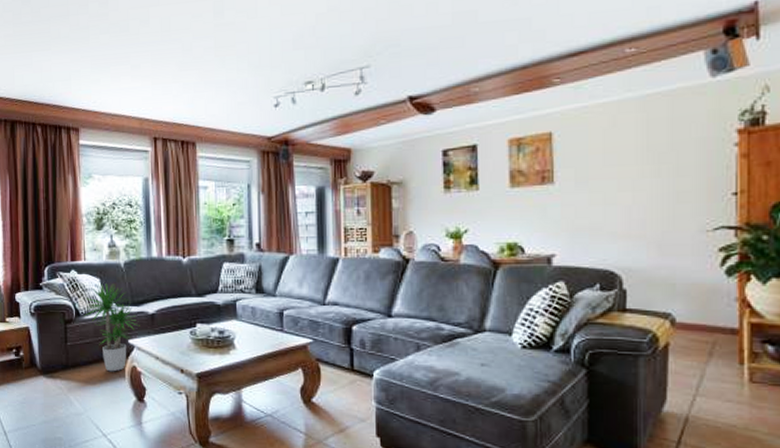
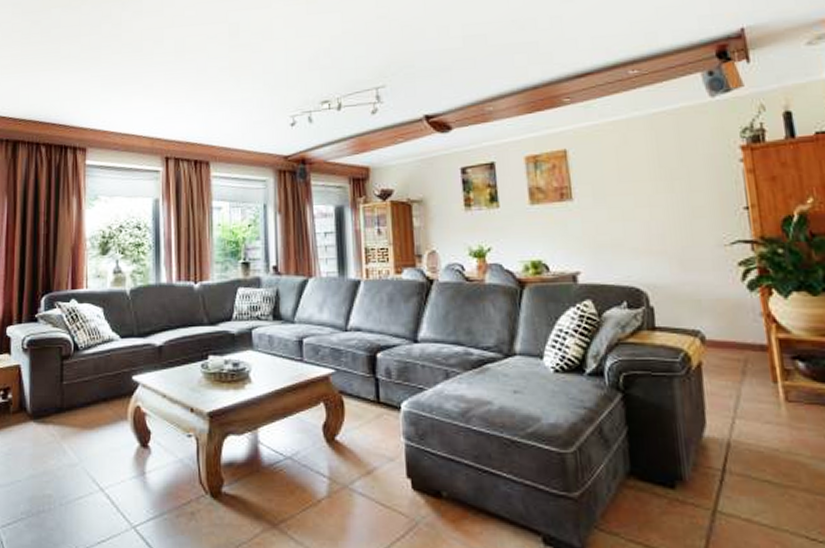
potted plant: present [85,283,140,372] -> none [84,313,146,414]

